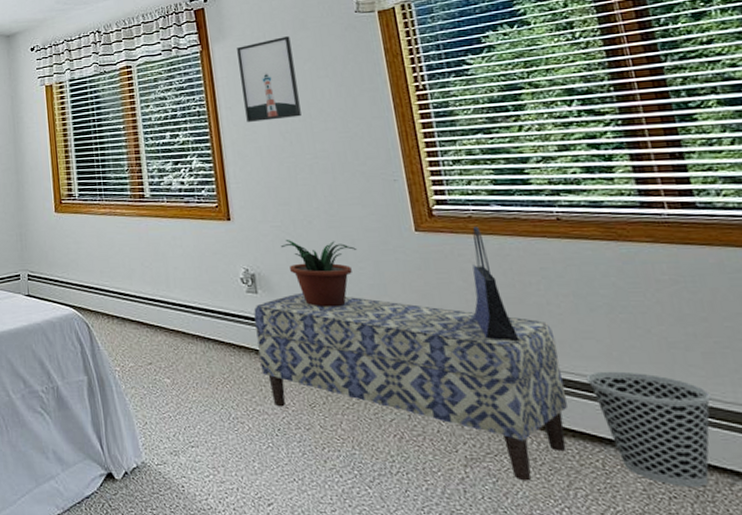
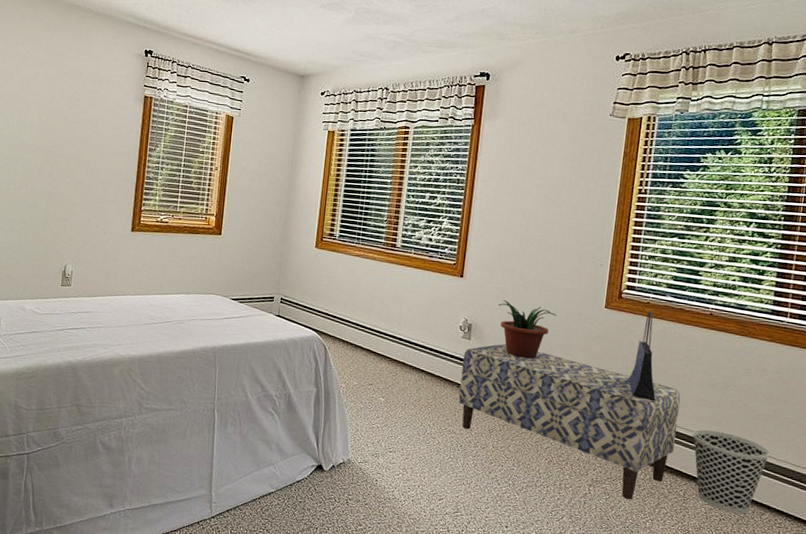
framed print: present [237,36,302,122] -> none [497,125,551,199]

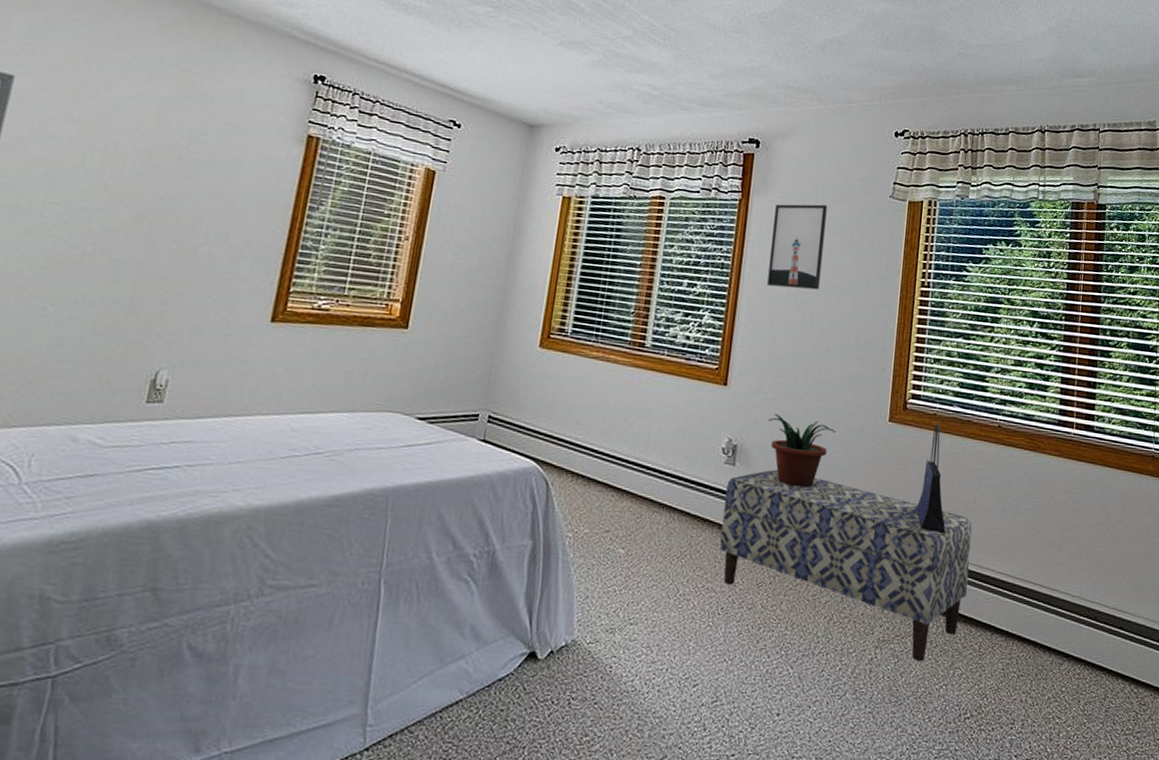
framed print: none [497,125,551,199] -> present [767,204,827,290]
wastebasket: present [692,429,770,514] -> none [985,565,1065,667]

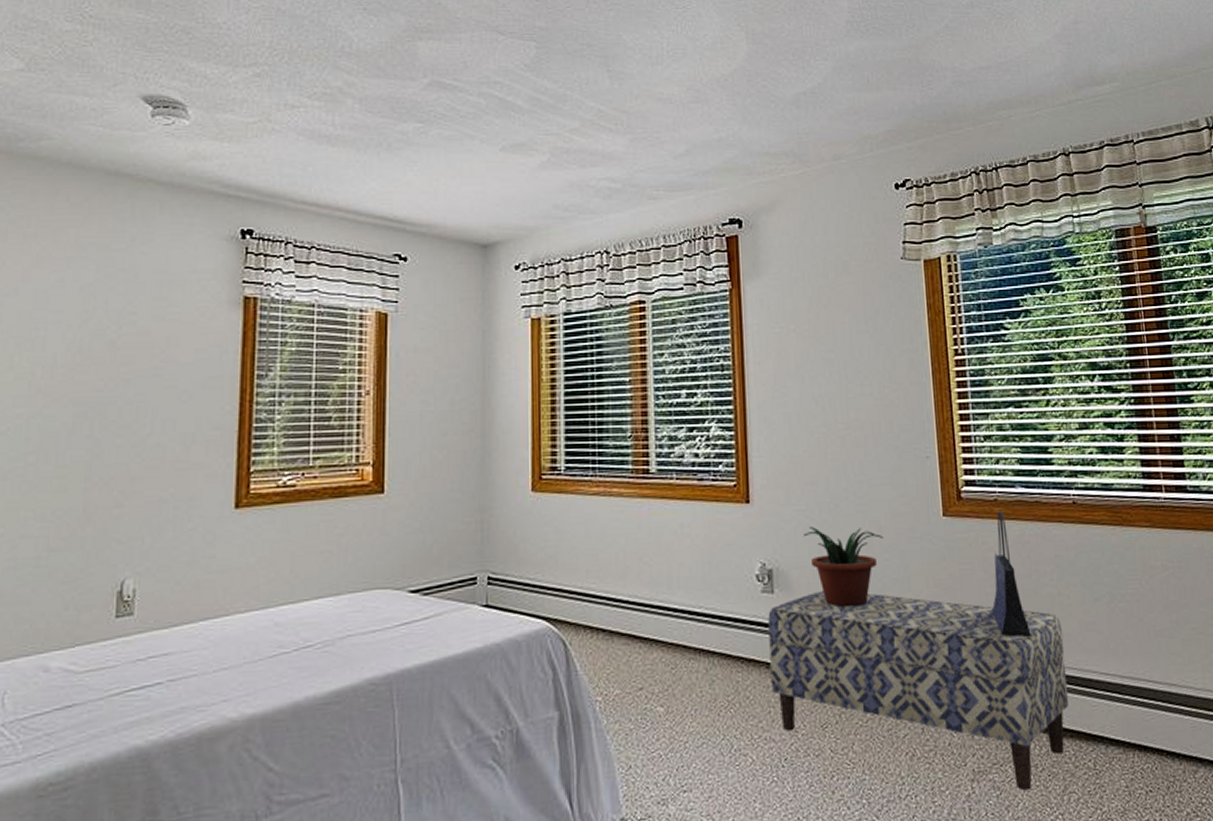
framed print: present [767,204,827,290] -> none [772,280,837,381]

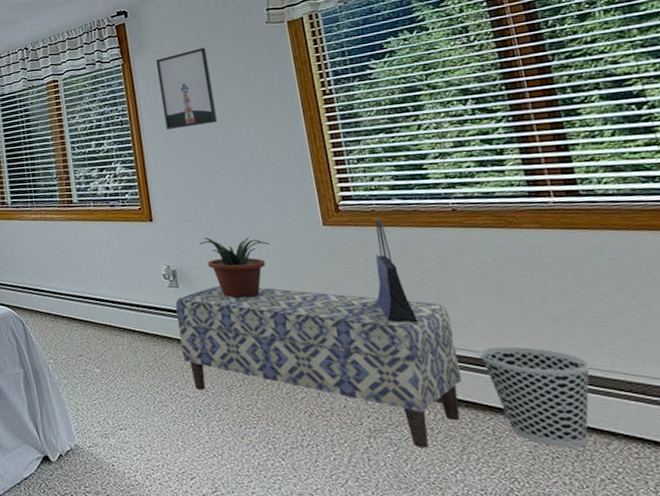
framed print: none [772,280,837,381] -> present [156,47,217,129]
wastebasket: none [1086,663,1186,779] -> present [478,346,591,447]

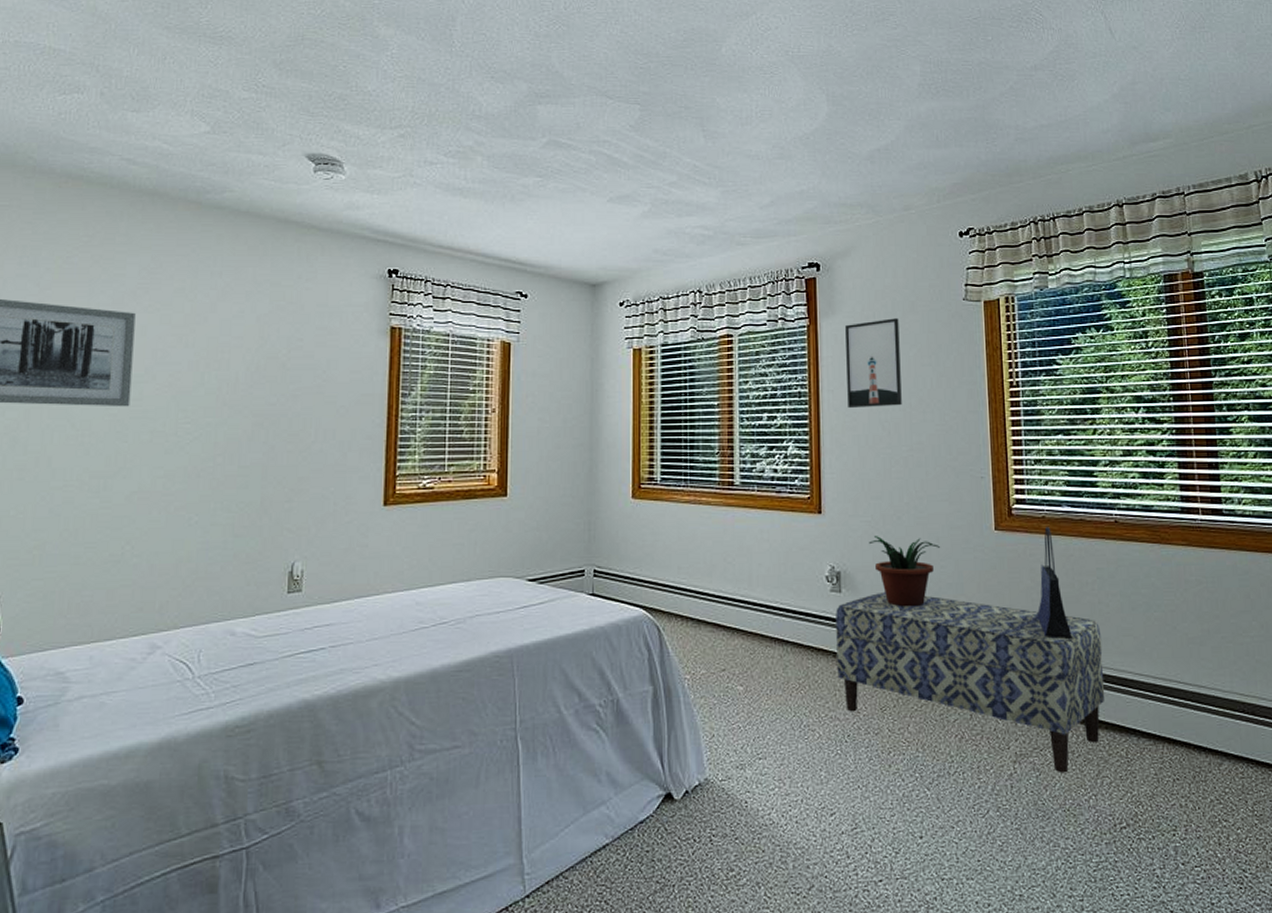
wastebasket: present [478,346,591,447] -> none [1122,665,1214,769]

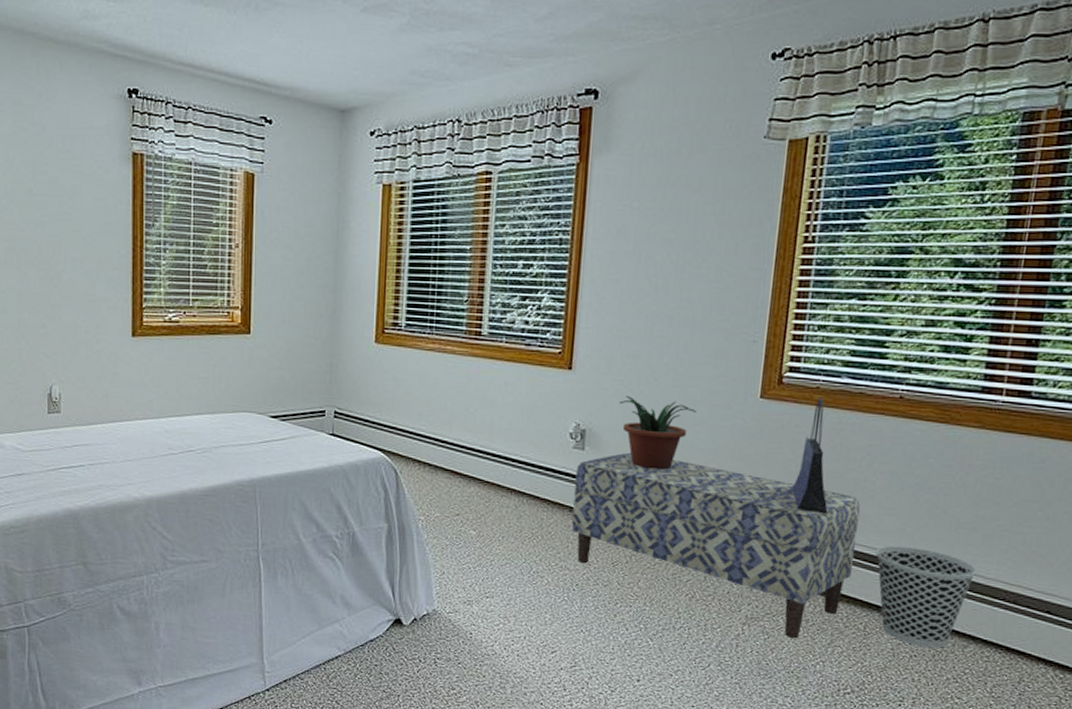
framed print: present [845,318,902,408] -> none [613,158,684,259]
wastebasket: none [1122,665,1214,769] -> present [875,545,977,648]

